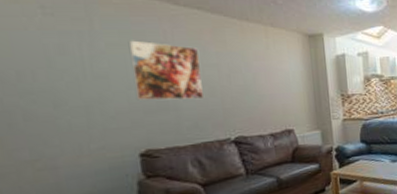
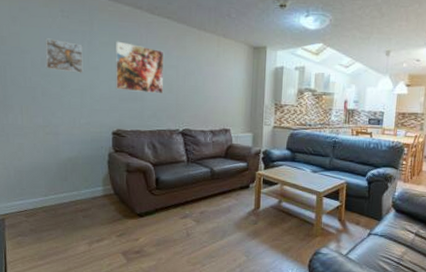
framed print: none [19,44,86,86] -> present [45,38,83,73]

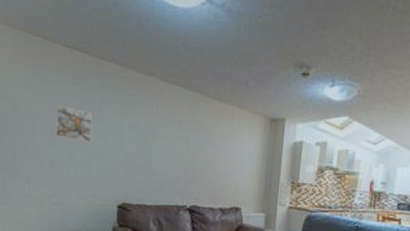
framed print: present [115,41,164,94] -> none [123,109,175,167]

